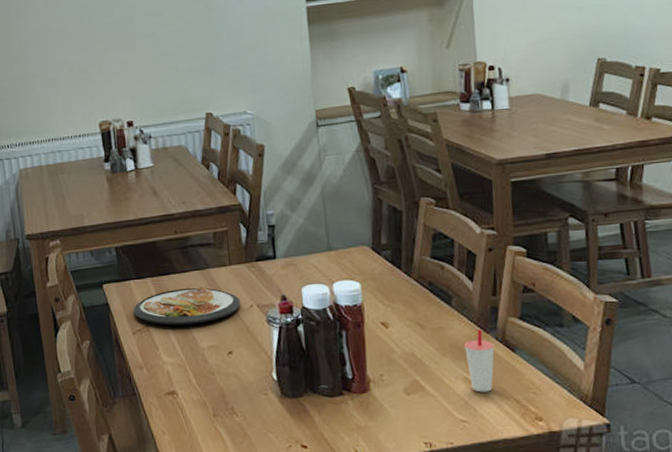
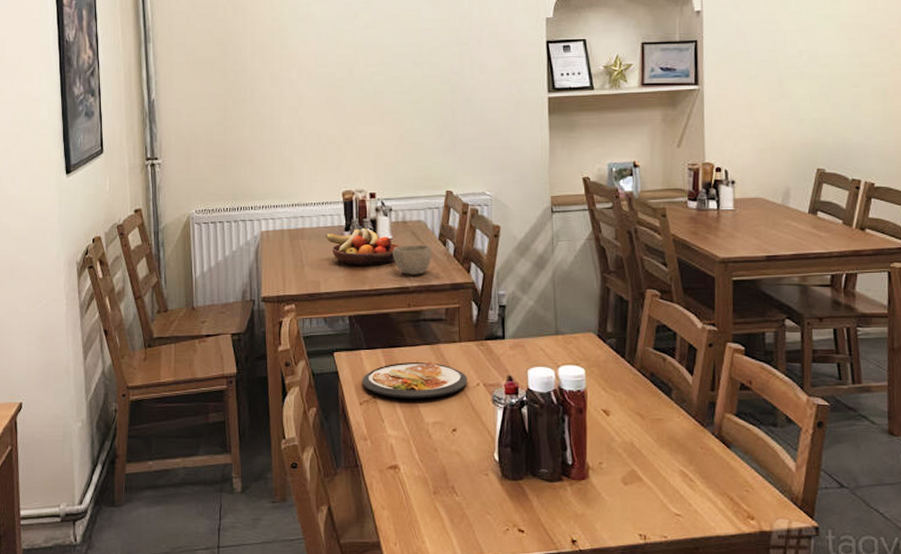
fruit bowl: none [85,157,163,196] -> present [325,228,401,265]
bowl: none [155,169,196,202] -> present [393,244,432,275]
cup: present [463,329,495,393] -> none [681,423,711,487]

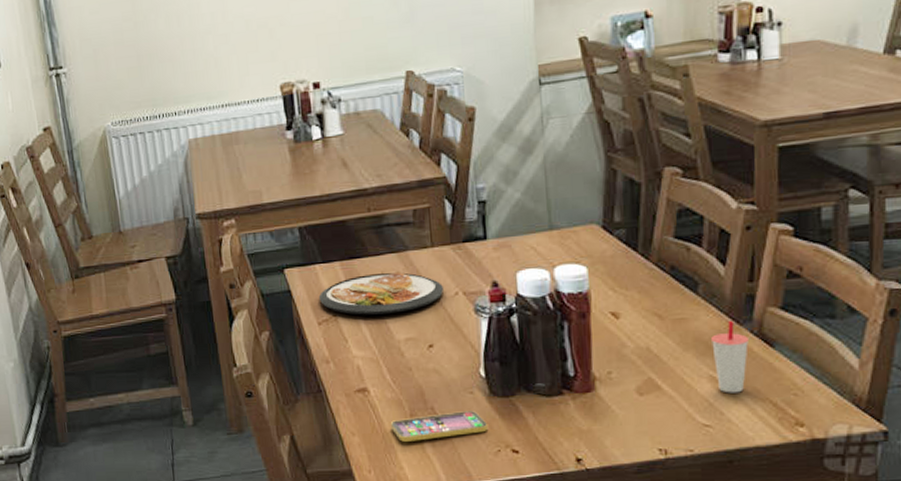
fruit bowl: present [325,228,401,265] -> none [263,124,355,169]
bowl: present [393,244,432,275] -> none [345,137,393,175]
smartphone: none [416,491,500,517] -> present [390,411,489,442]
cup: none [681,423,711,487] -> present [710,320,749,393]

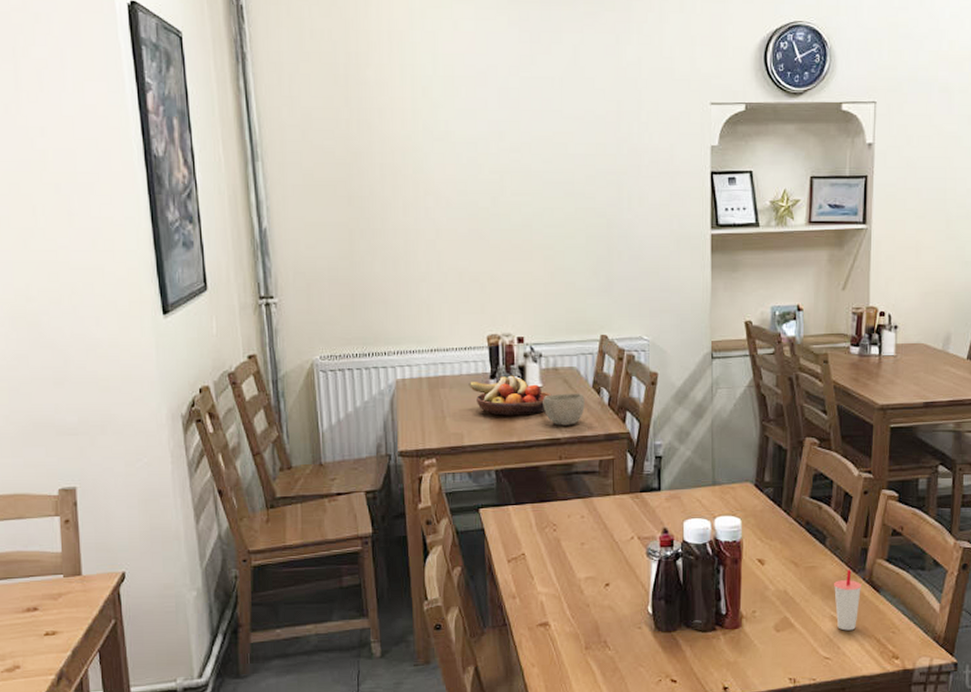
fruit bowl: none [263,124,355,169] -> present [468,375,552,416]
dish: present [318,272,443,315] -> none [509,517,621,555]
bowl: none [345,137,393,175] -> present [543,393,585,426]
smartphone: present [390,411,489,442] -> none [567,644,652,672]

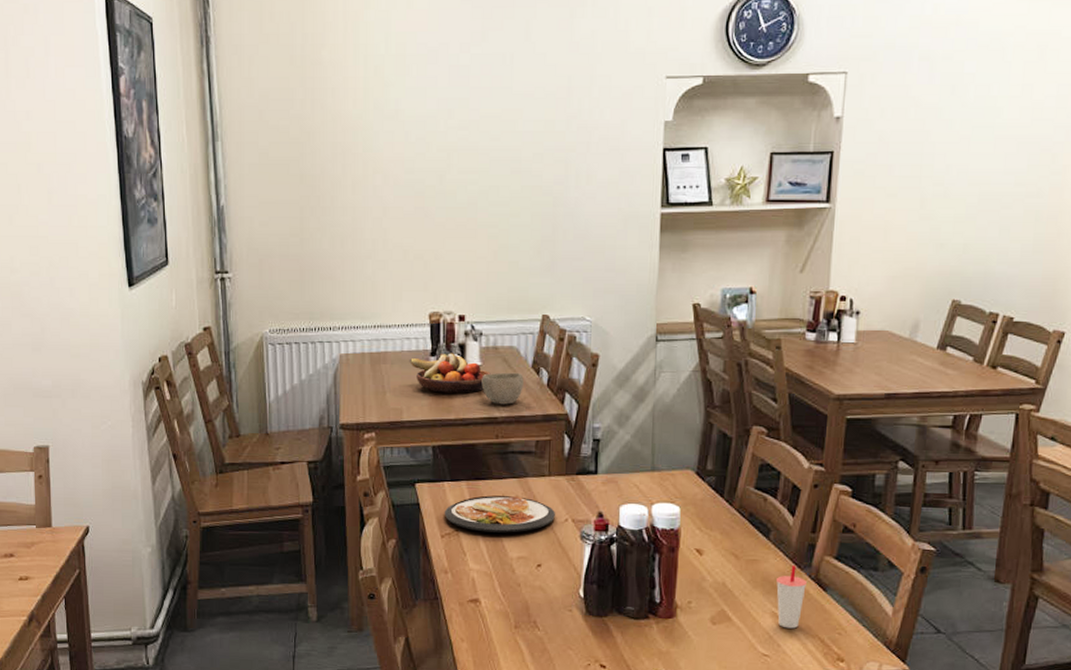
dish: none [509,517,621,555] -> present [444,495,555,533]

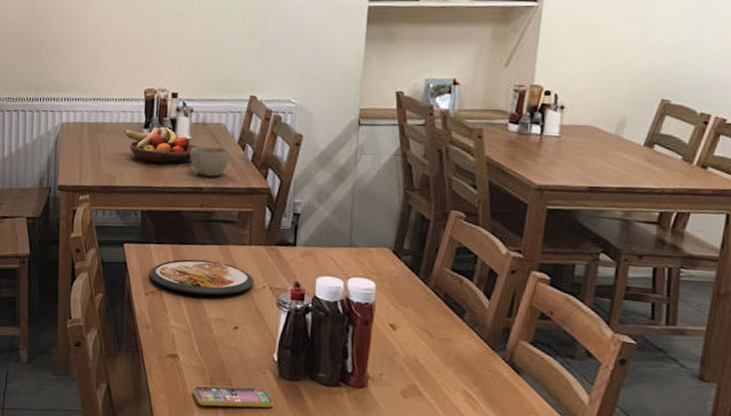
smartphone: none [496,626,582,651] -> present [192,385,274,408]
cup: present [775,565,807,629] -> none [468,346,500,409]

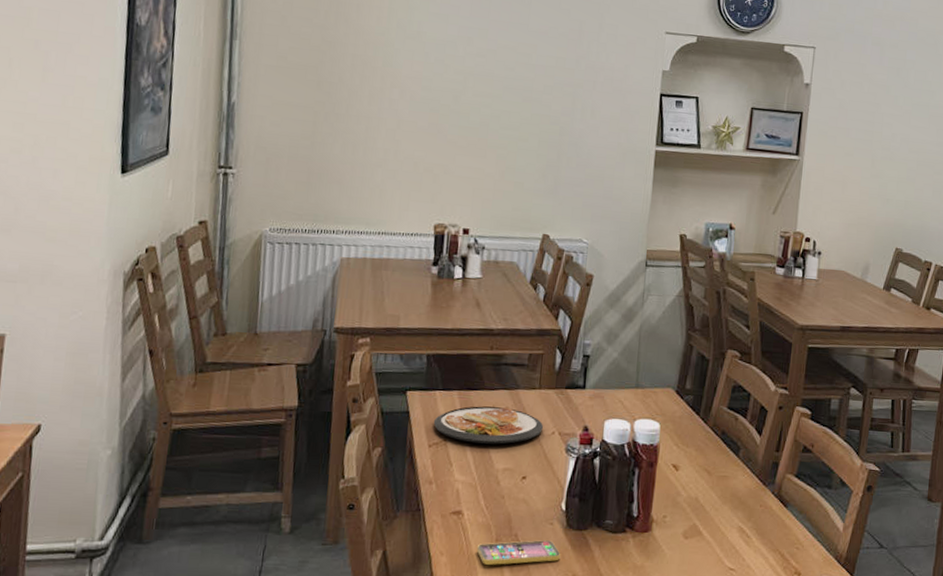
fruit bowl: present [124,126,199,164] -> none [411,264,490,304]
bowl: present [190,146,230,177] -> none [480,286,521,318]

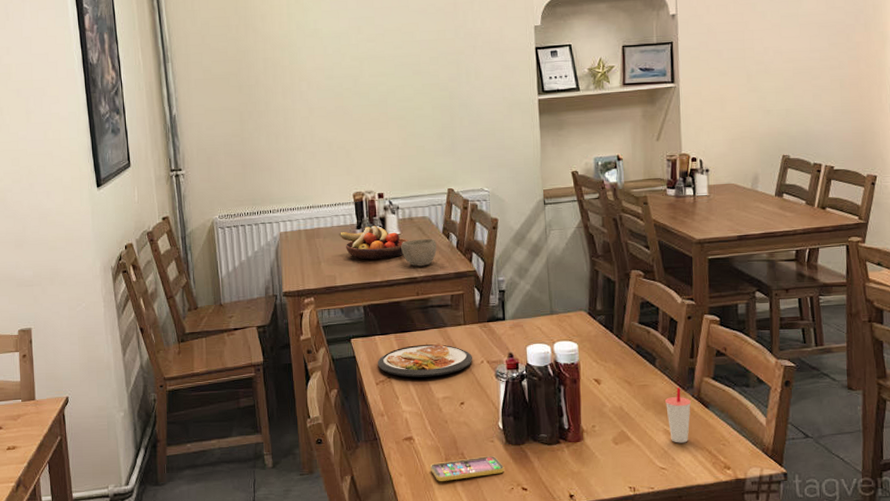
fruit bowl: none [411,264,490,304] -> present [339,225,409,260]
bowl: none [480,286,521,318] -> present [401,238,437,266]
cup: none [743,481,770,543] -> present [664,387,691,443]

